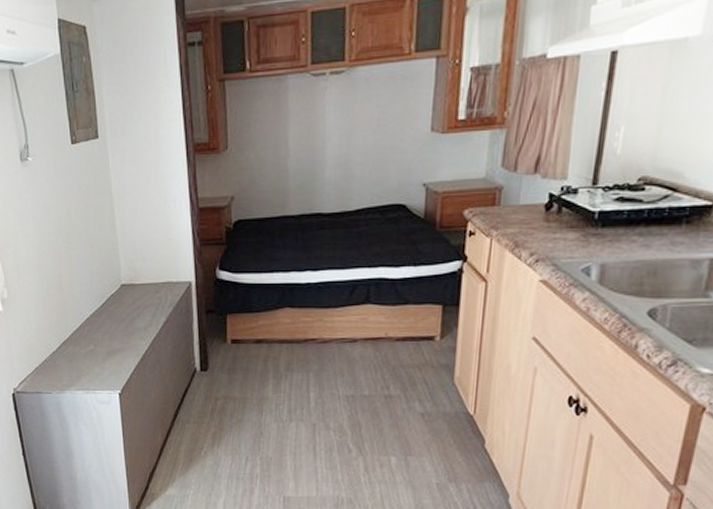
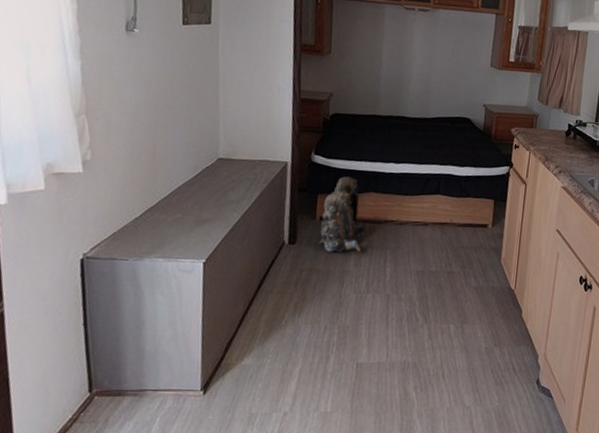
backpack: none [231,292,284,378] -> present [318,176,367,253]

